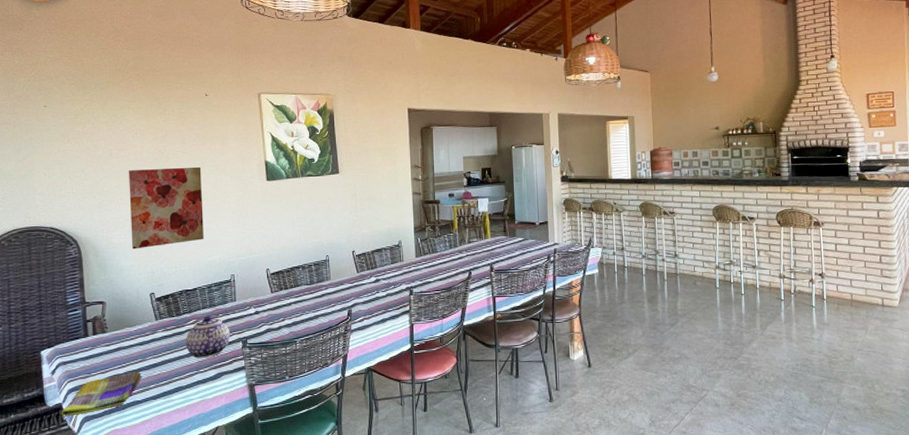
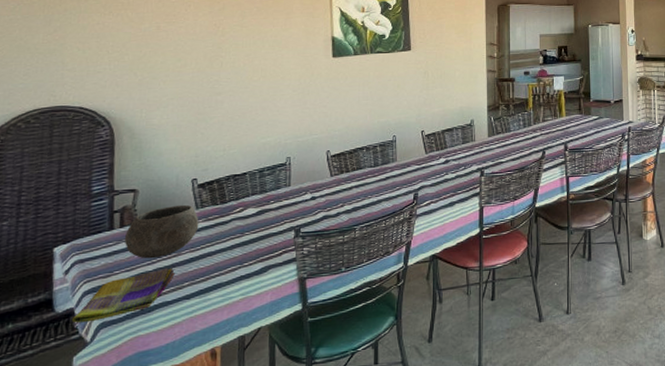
bowl: none [97,316,159,363] -> present [124,204,199,259]
wall art: present [129,166,204,250] -> none [174,42,261,131]
teapot: present [186,316,230,359] -> none [229,203,282,251]

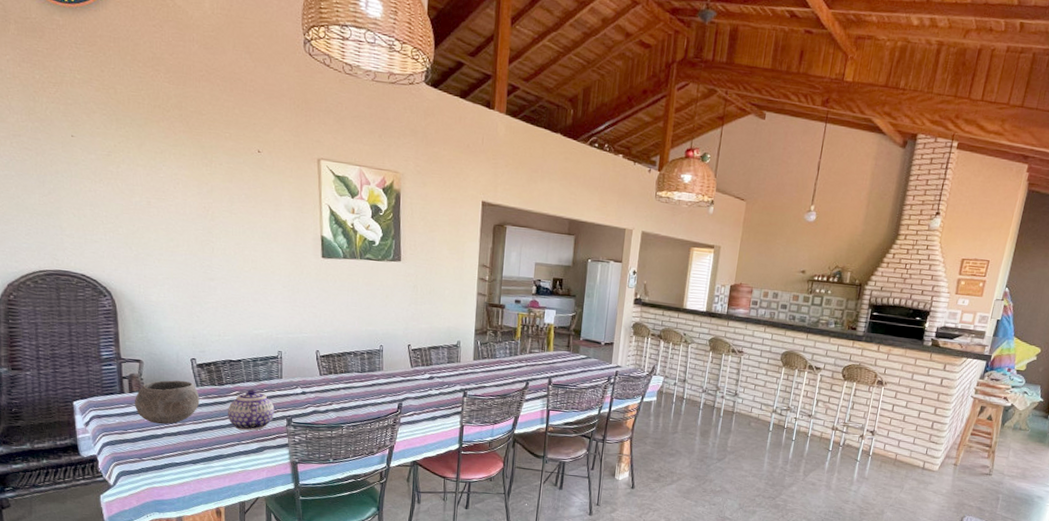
dish towel: present [71,268,175,323] -> none [95,434,181,469]
teapot: none [229,203,282,251] -> present [228,389,275,431]

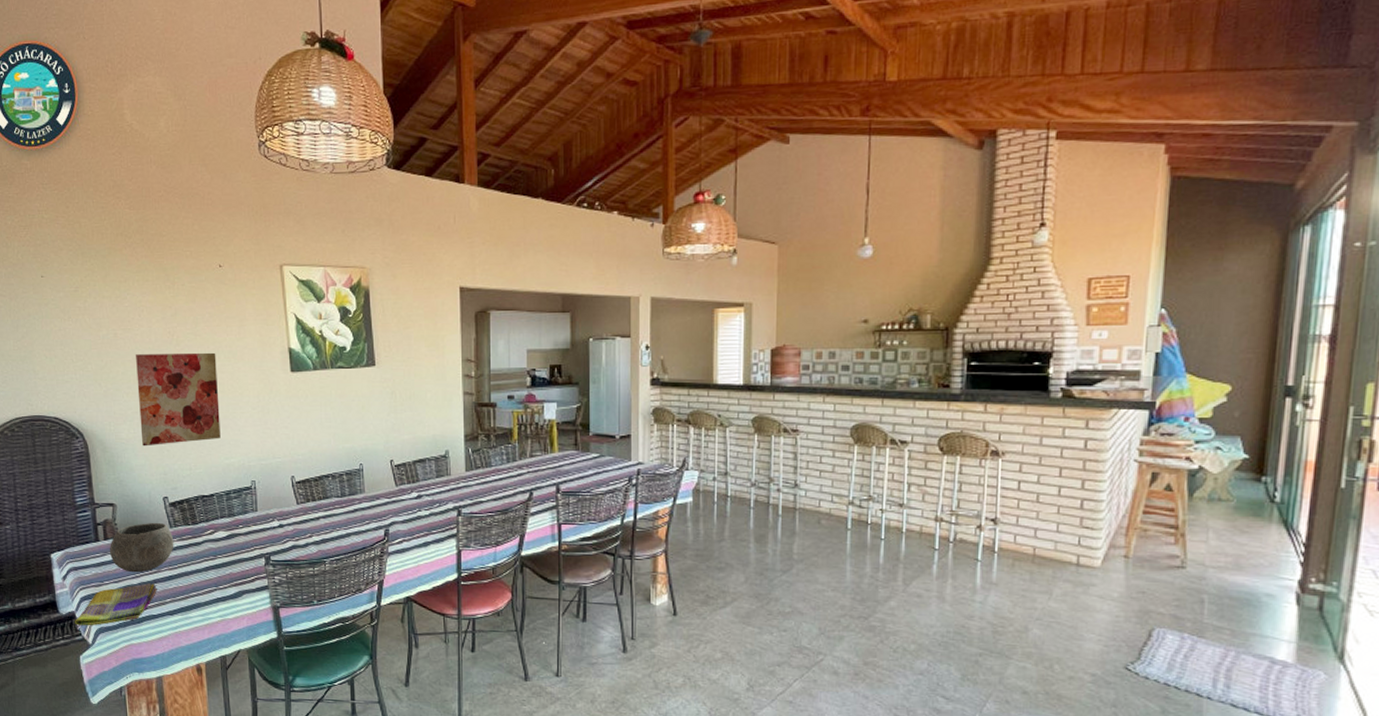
dish towel: none [95,434,181,469] -> present [74,583,157,626]
wall art: none [169,224,251,311] -> present [136,352,221,447]
teapot: present [228,389,275,431] -> none [203,526,252,574]

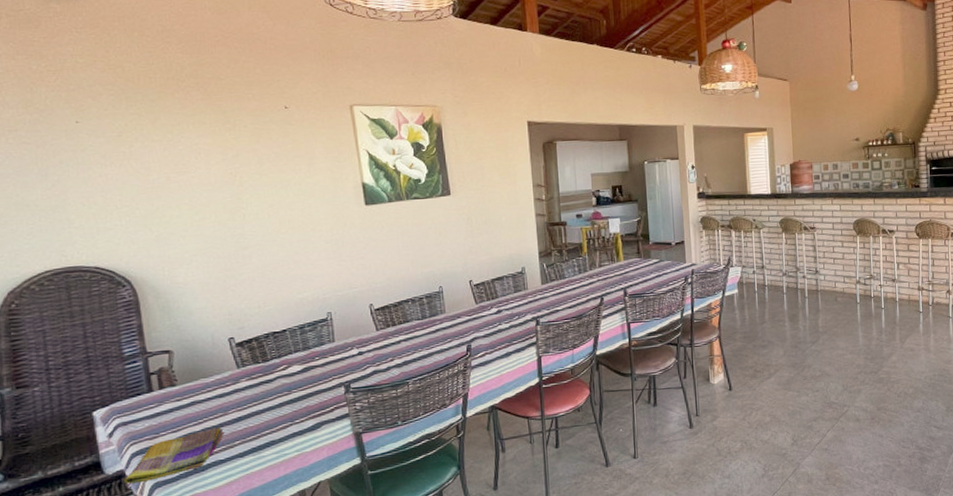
bowl: present [109,522,174,573] -> none [165,364,243,420]
wall art: present [136,352,221,447] -> none [193,190,292,289]

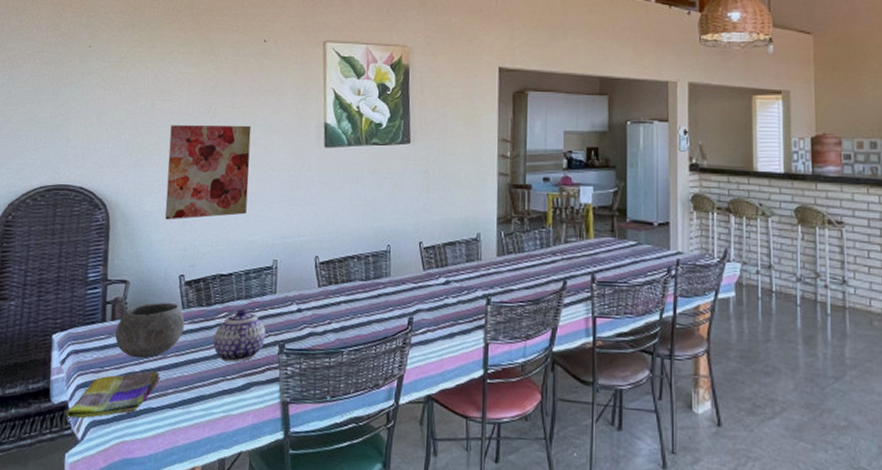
bowl: none [165,364,243,420] -> present [114,302,185,359]
wall art: none [193,190,292,289] -> present [165,125,252,220]
teapot: none [276,360,330,409] -> present [213,309,266,362]

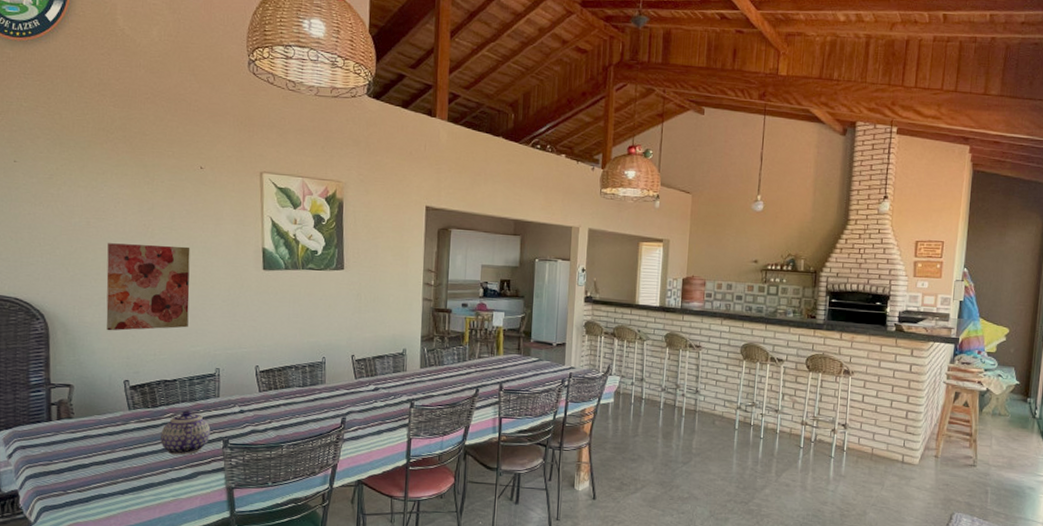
dish towel: present [65,371,160,419] -> none [16,463,110,505]
bowl: present [114,302,185,359] -> none [61,404,132,453]

